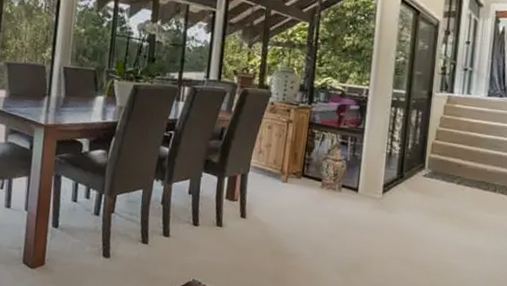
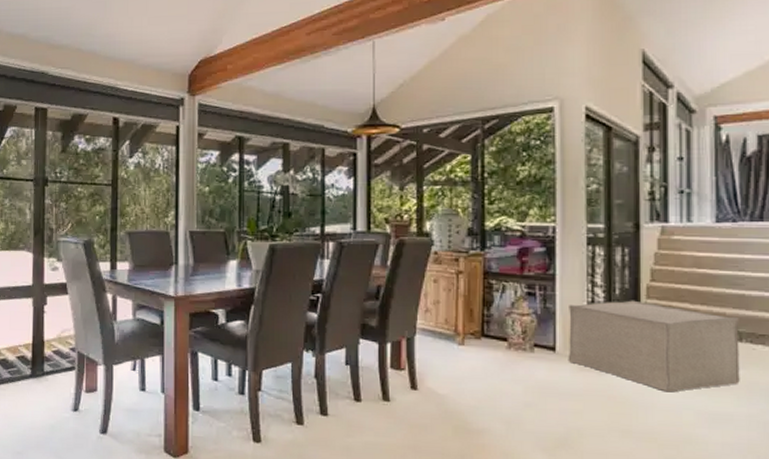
ottoman: none [366,154,496,230] -> present [568,300,740,393]

